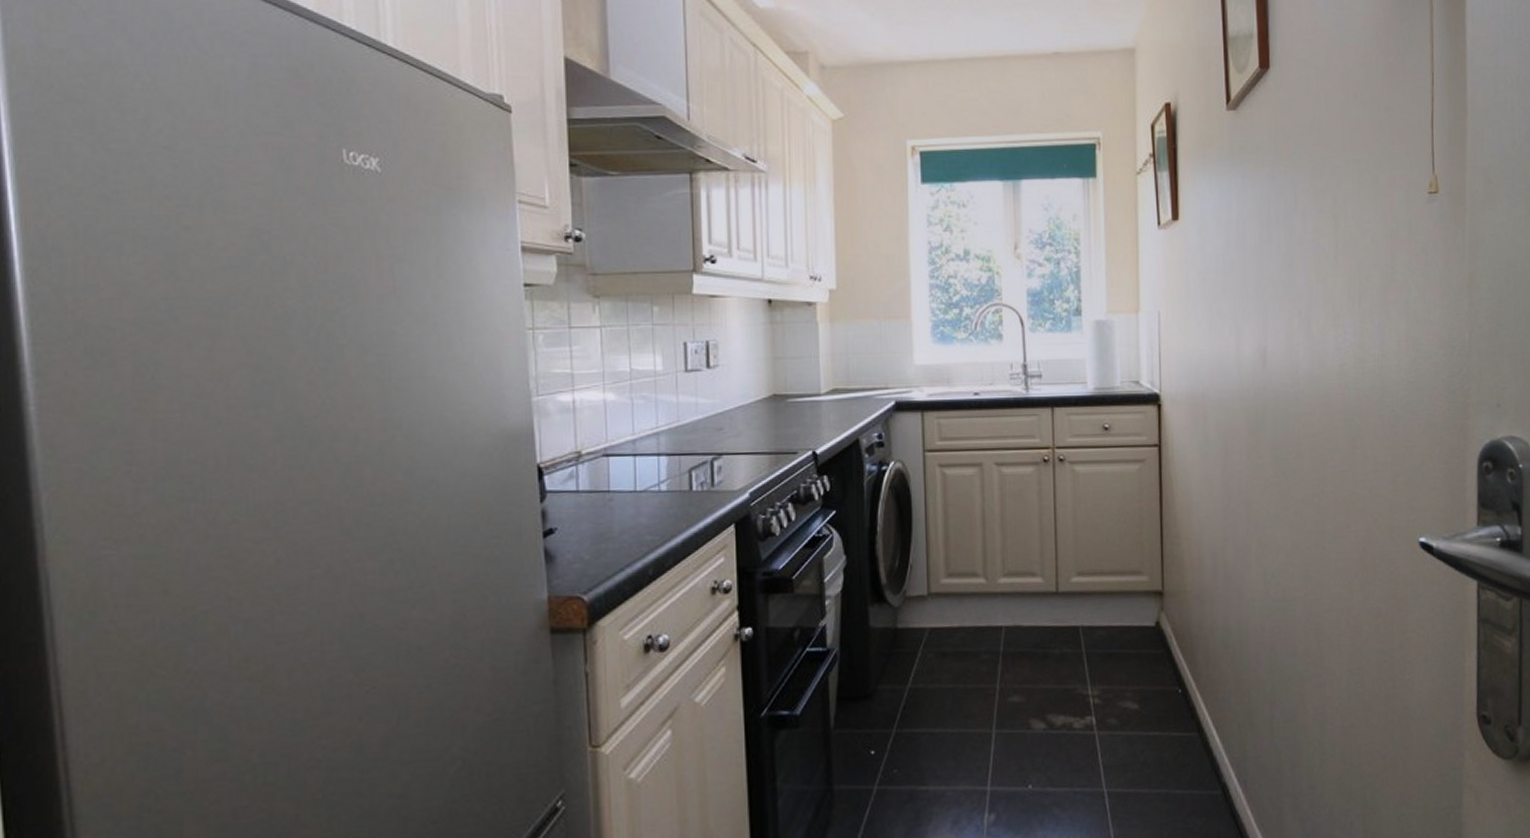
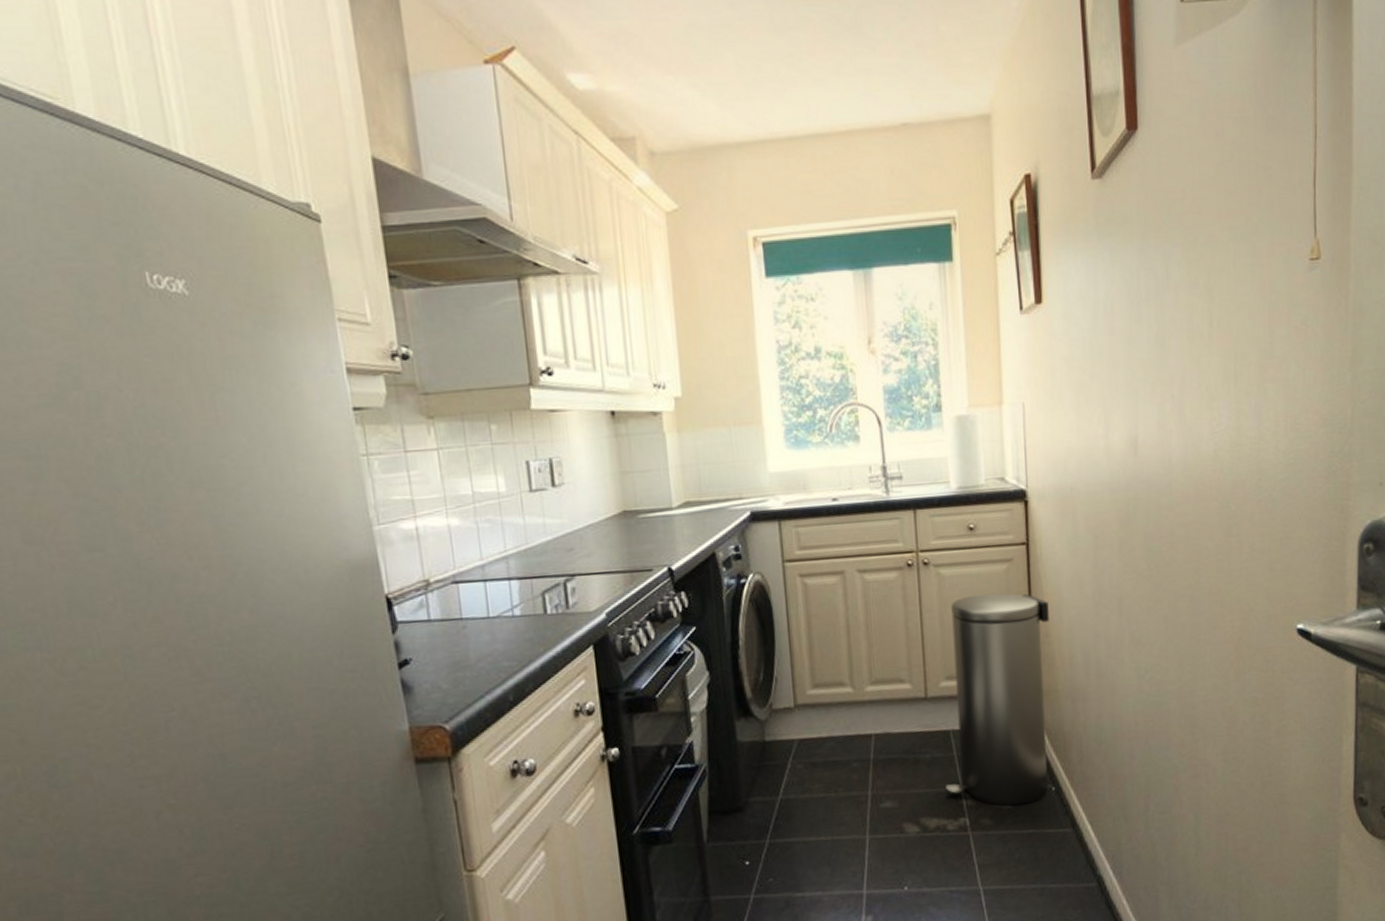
pedal bin: none [1073,492,1179,707] -> present [945,593,1049,806]

